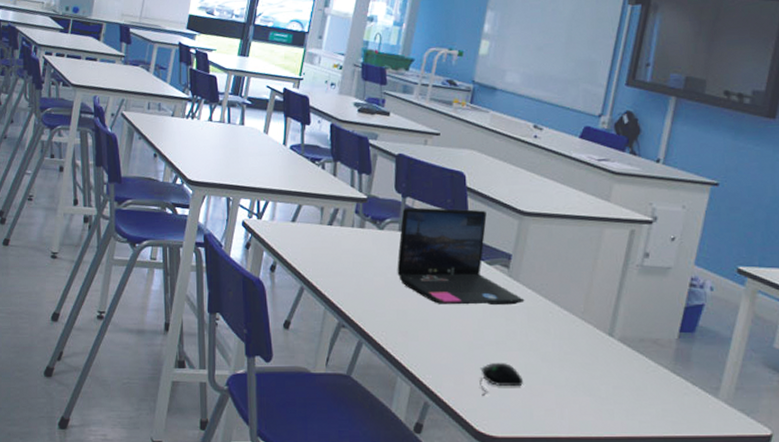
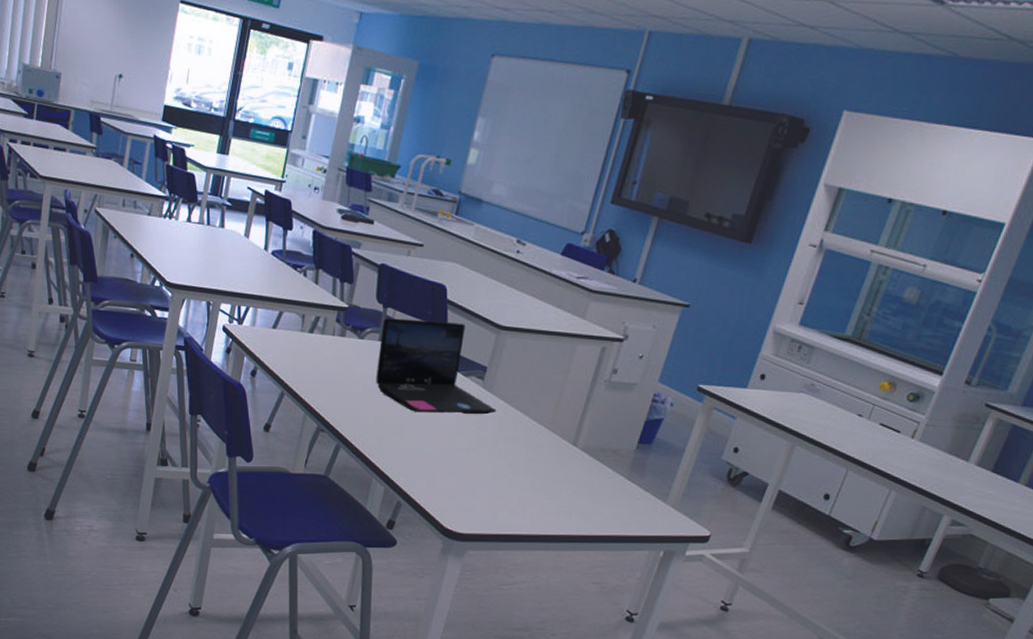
computer mouse: present [479,362,523,396] -> none [450,467,490,497]

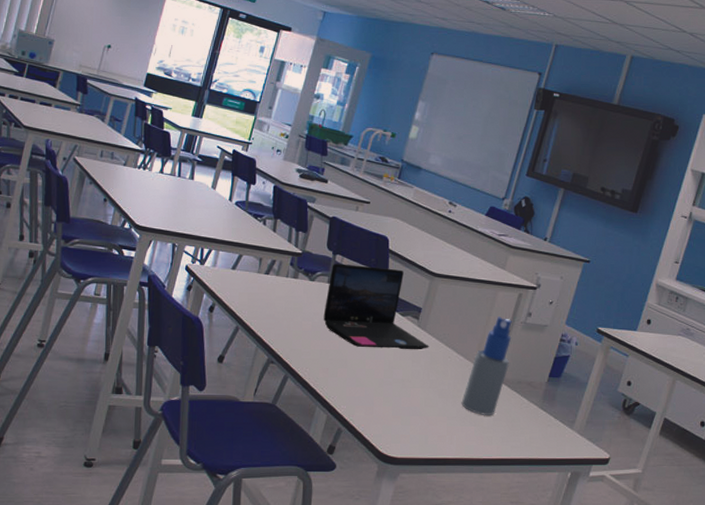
spray bottle: none [535,374,594,487] -> present [461,316,512,415]

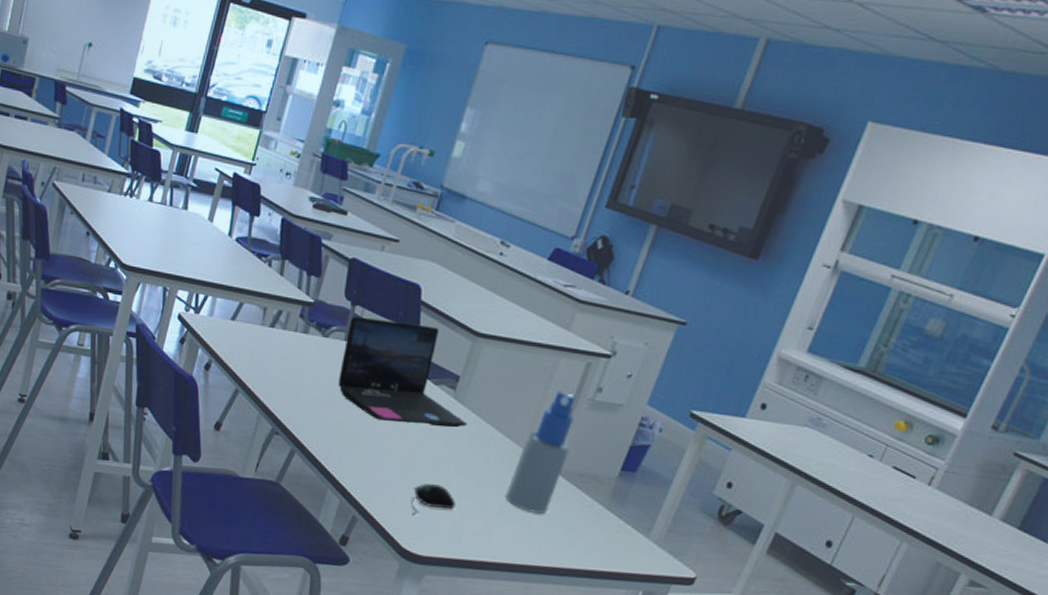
computer mouse: none [386,396,422,424] -> present [411,483,455,515]

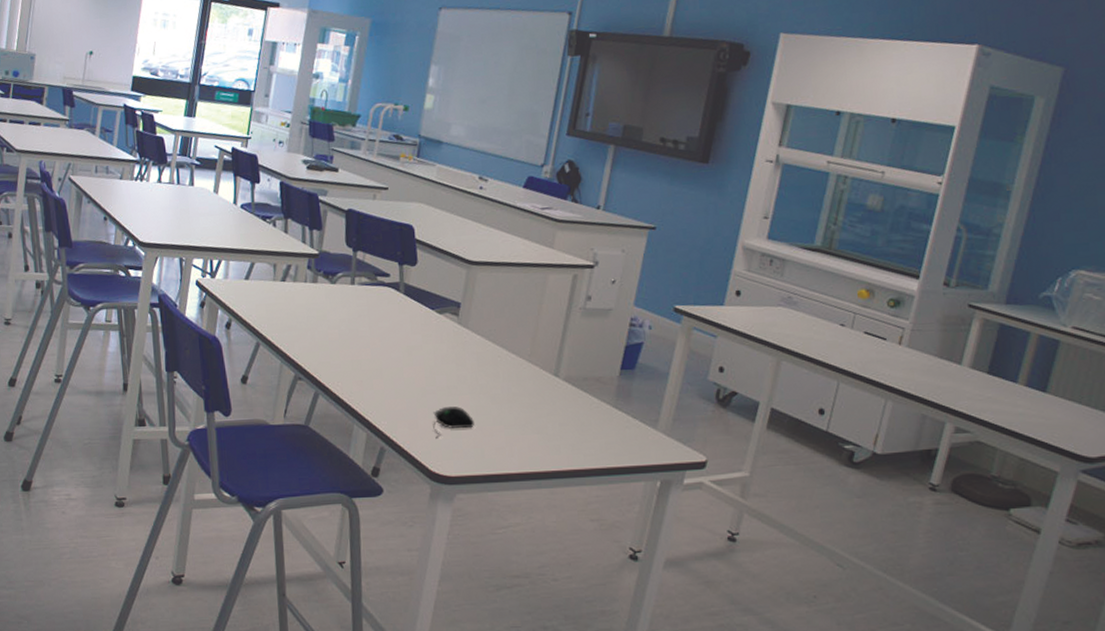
laptop: present [338,316,468,428] -> none [350,260,474,353]
spray bottle: present [505,390,576,514] -> none [518,304,571,421]

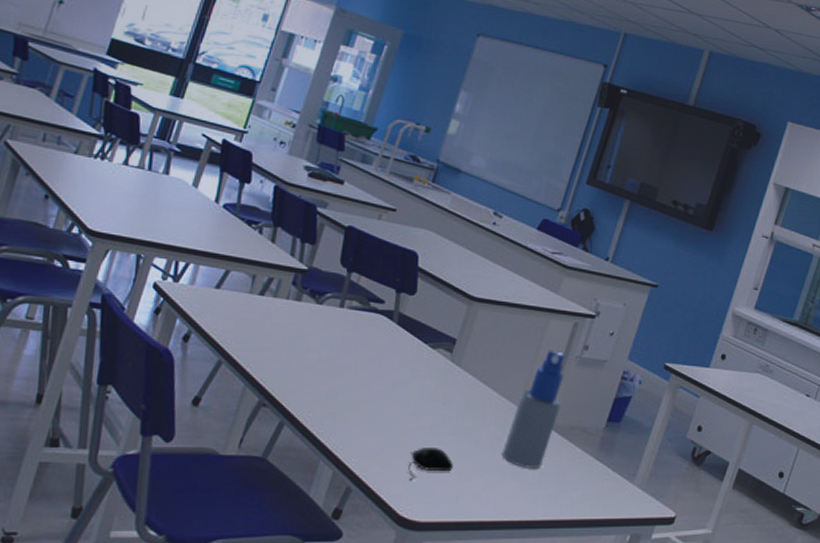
spray bottle: none [518,304,571,421] -> present [501,350,565,468]

